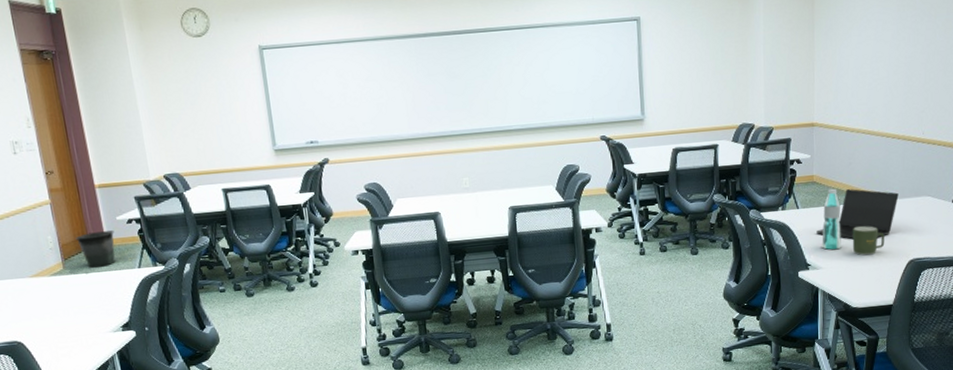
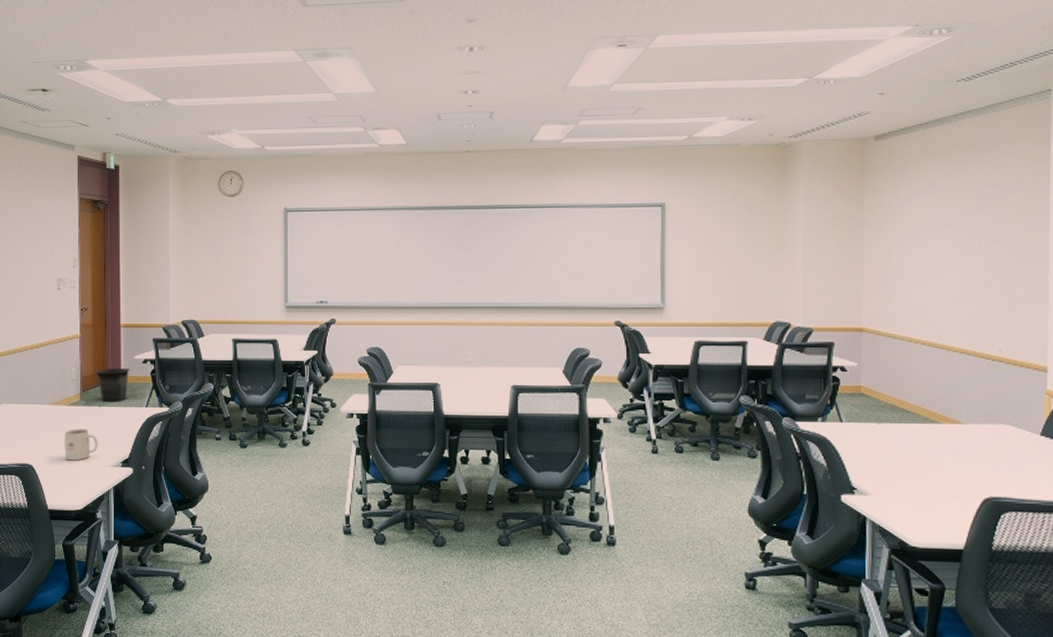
mug: none [52,298,93,332] -> present [64,429,98,461]
laptop: present [817,189,899,239] -> none [864,406,969,466]
water bottle: present [822,188,841,250] -> none [871,403,896,475]
mug: present [852,226,885,256] -> none [909,451,952,486]

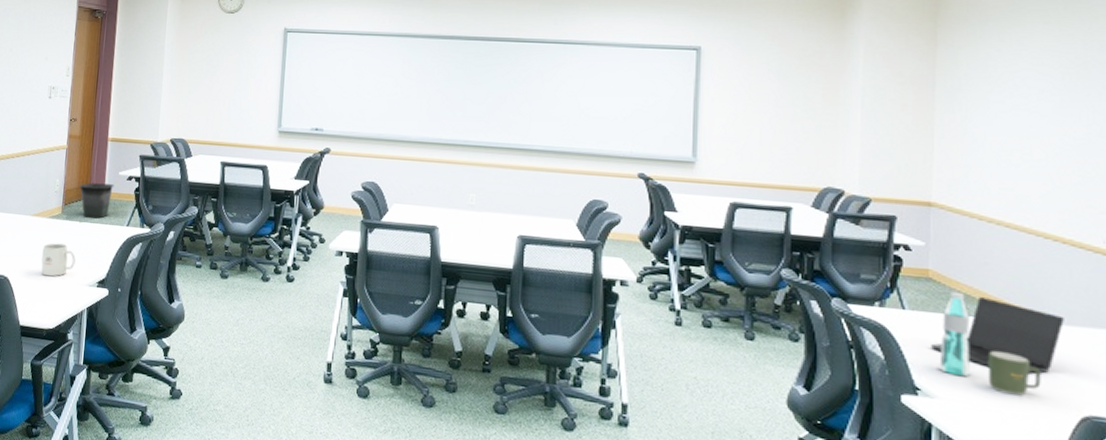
laptop: none [864,406,969,466] -> present [931,297,1064,373]
water bottle: none [871,403,896,475] -> present [939,291,970,377]
mug: none [909,451,952,486] -> present [987,351,1041,396]

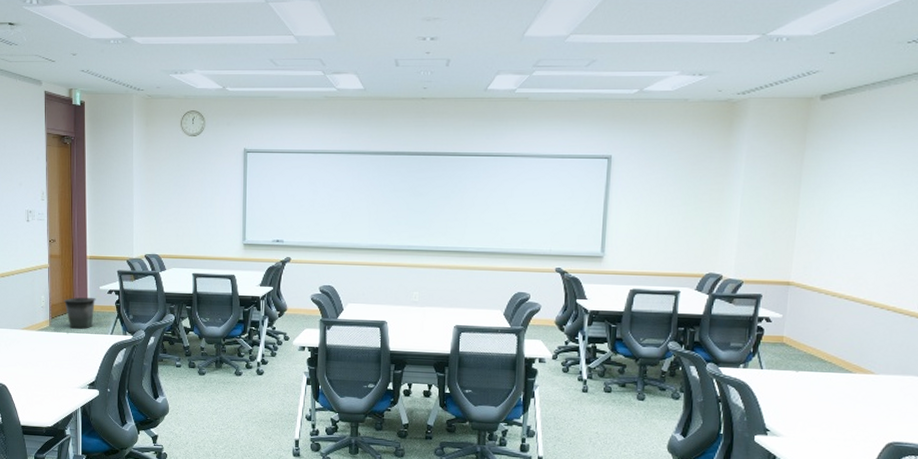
mug: present [41,243,76,277] -> none [35,352,66,382]
laptop: present [931,297,1064,373] -> none [780,356,882,413]
water bottle: present [939,291,970,377] -> none [785,353,812,419]
mug: present [987,351,1041,396] -> none [820,398,861,431]

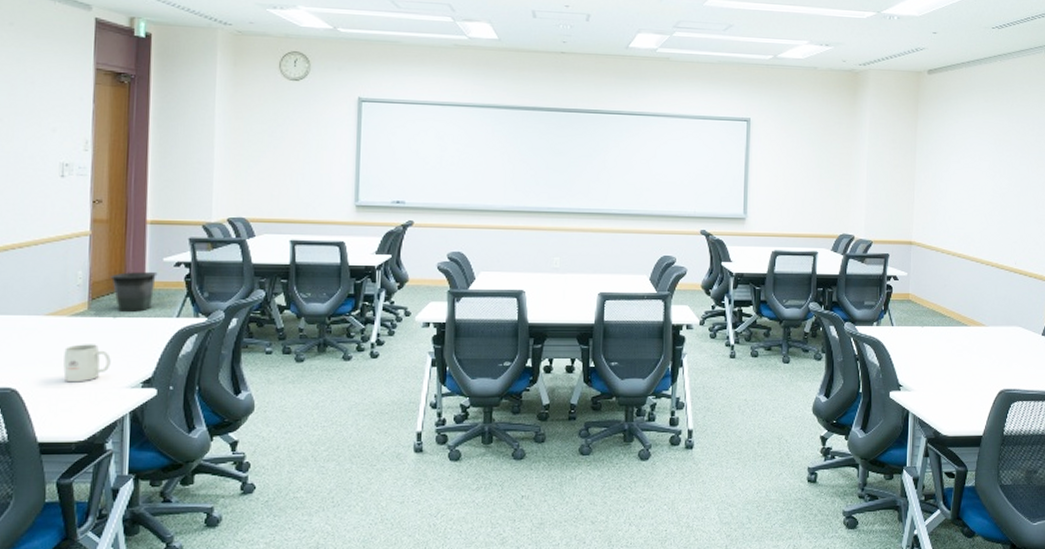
mug: none [35,352,66,382] -> present [63,344,111,383]

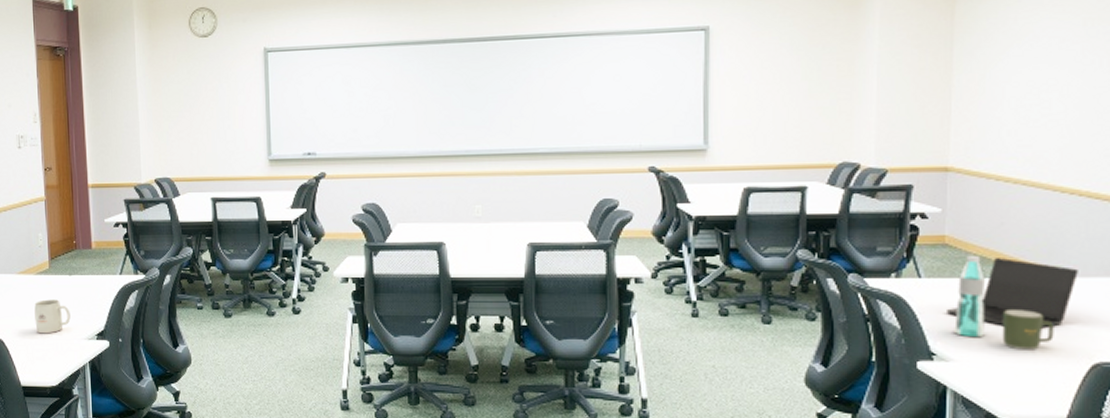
waste bin: present [110,272,158,312] -> none [64,233,101,270]
laptop: none [910,311,991,363] -> present [947,258,1078,327]
water bottle: none [914,309,934,372] -> present [954,255,985,338]
mug: none [944,351,976,381] -> present [1002,310,1054,350]

